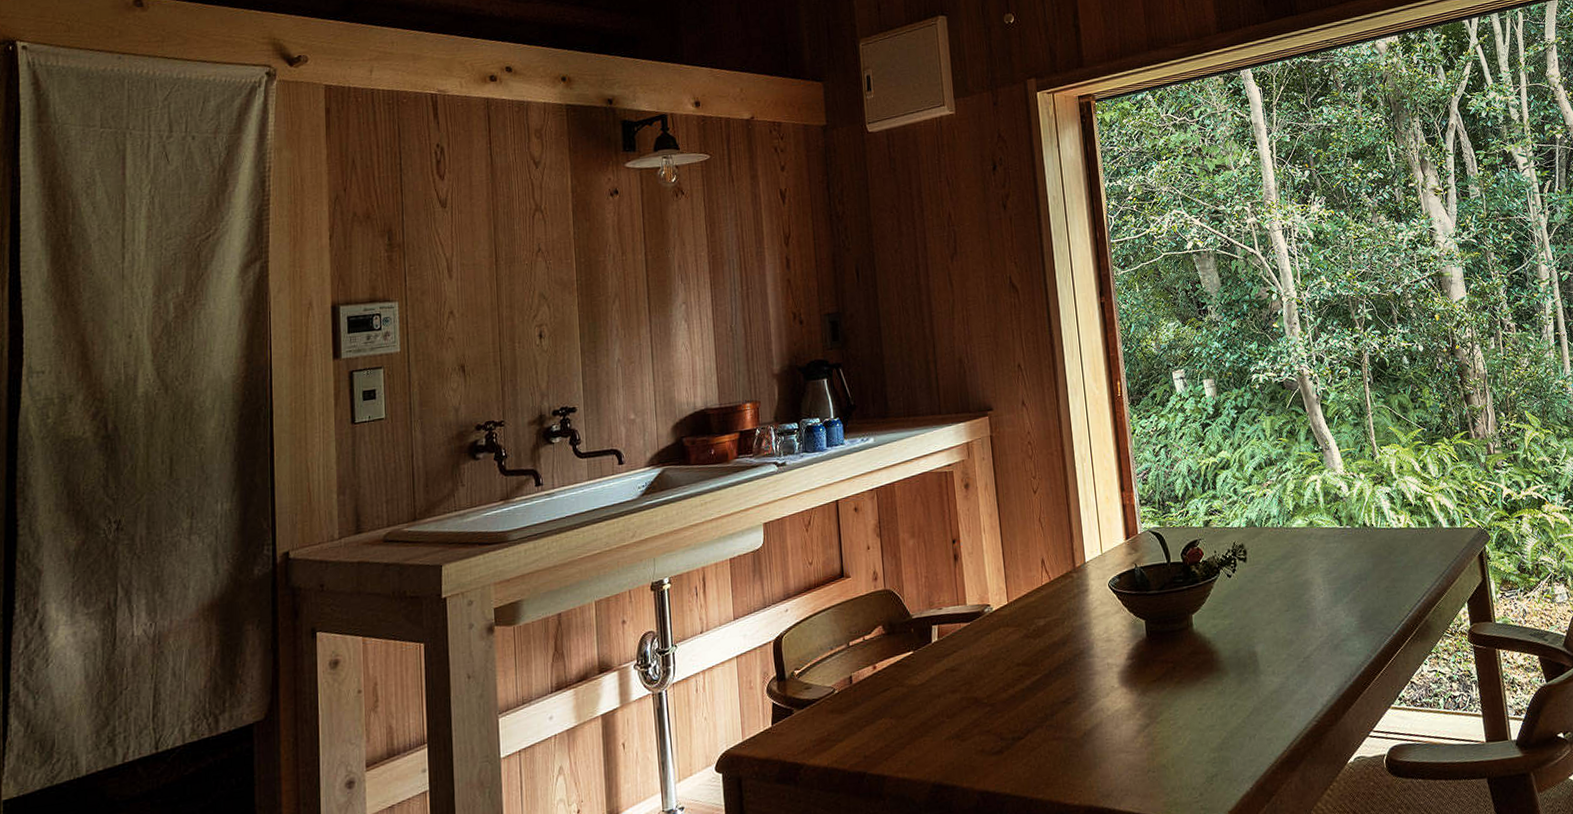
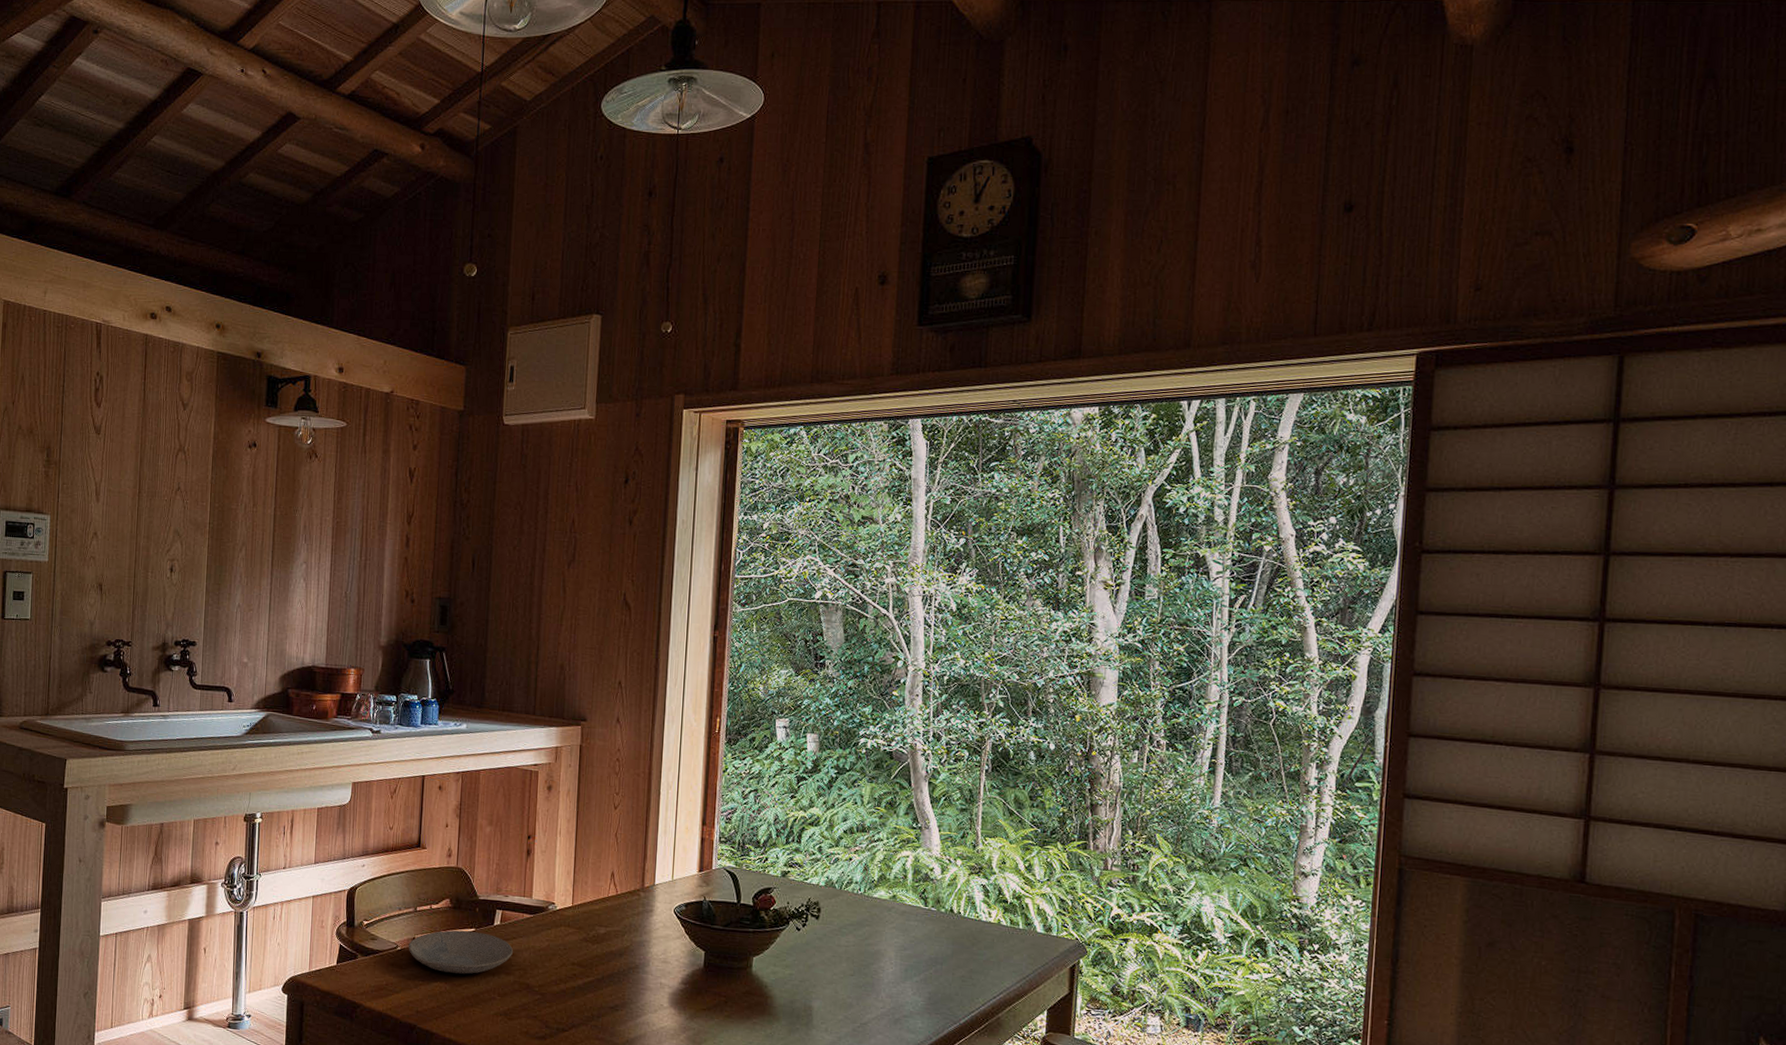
plate: none [845,653,955,707] -> present [408,930,513,974]

